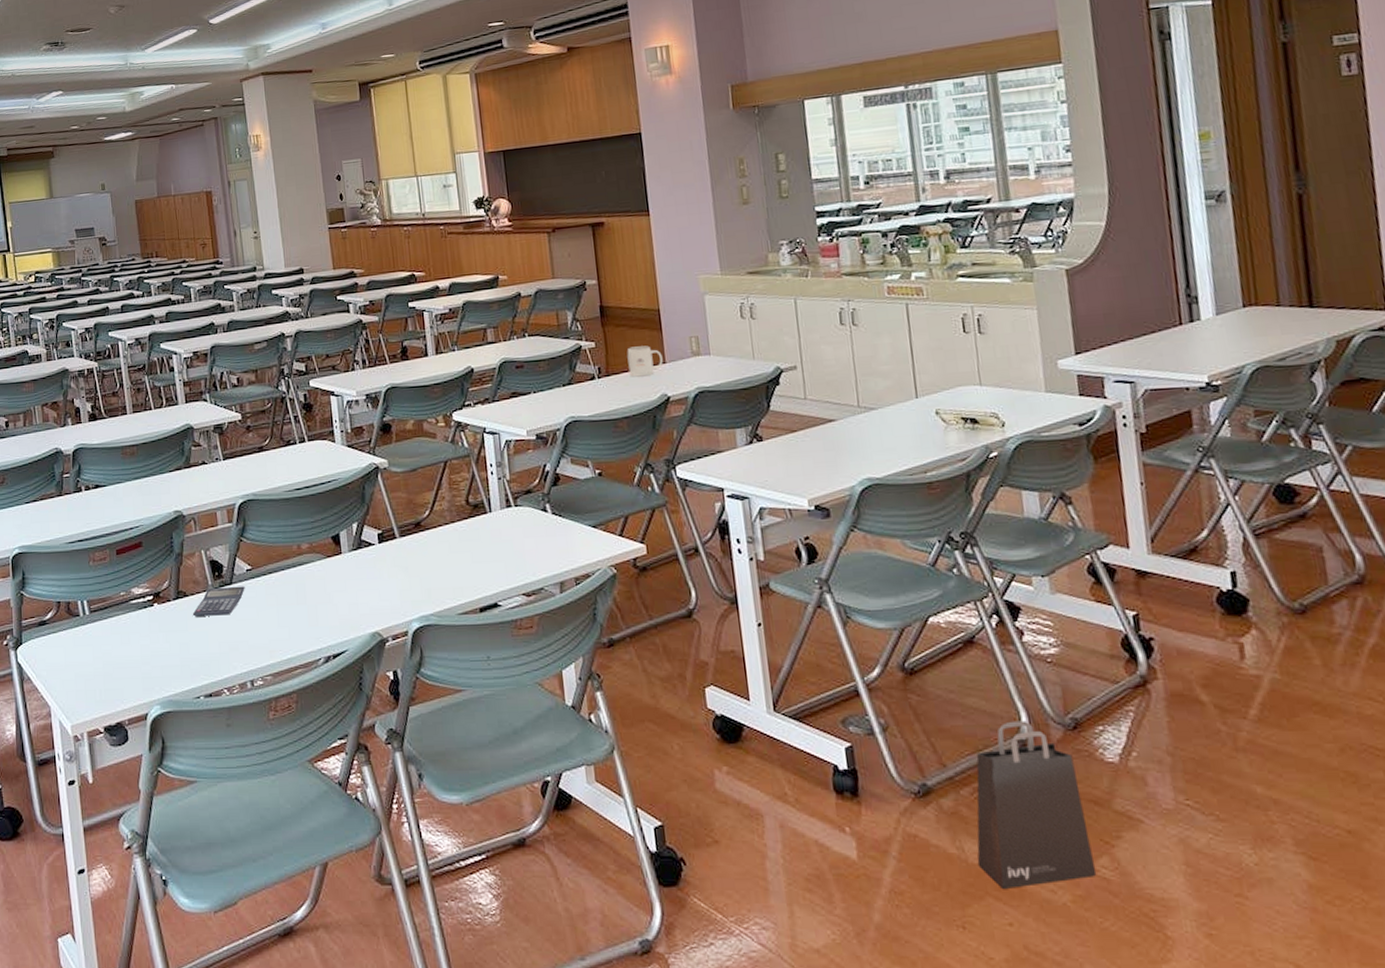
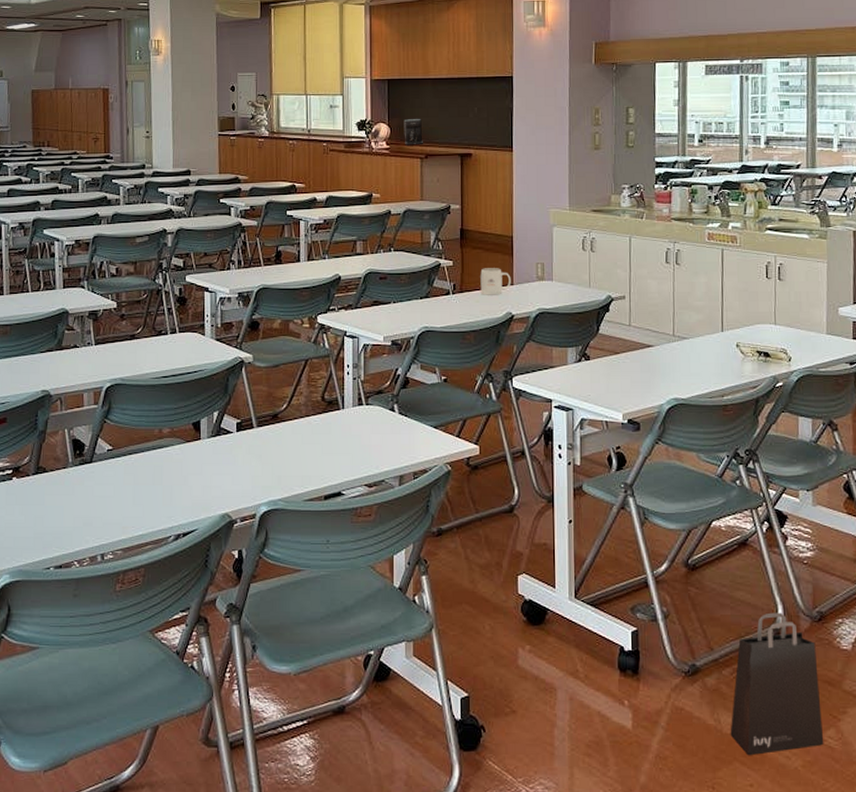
calculator: present [192,586,245,617] -> none [50,465,104,492]
coffee maker: none [524,189,550,220] -> present [404,118,424,145]

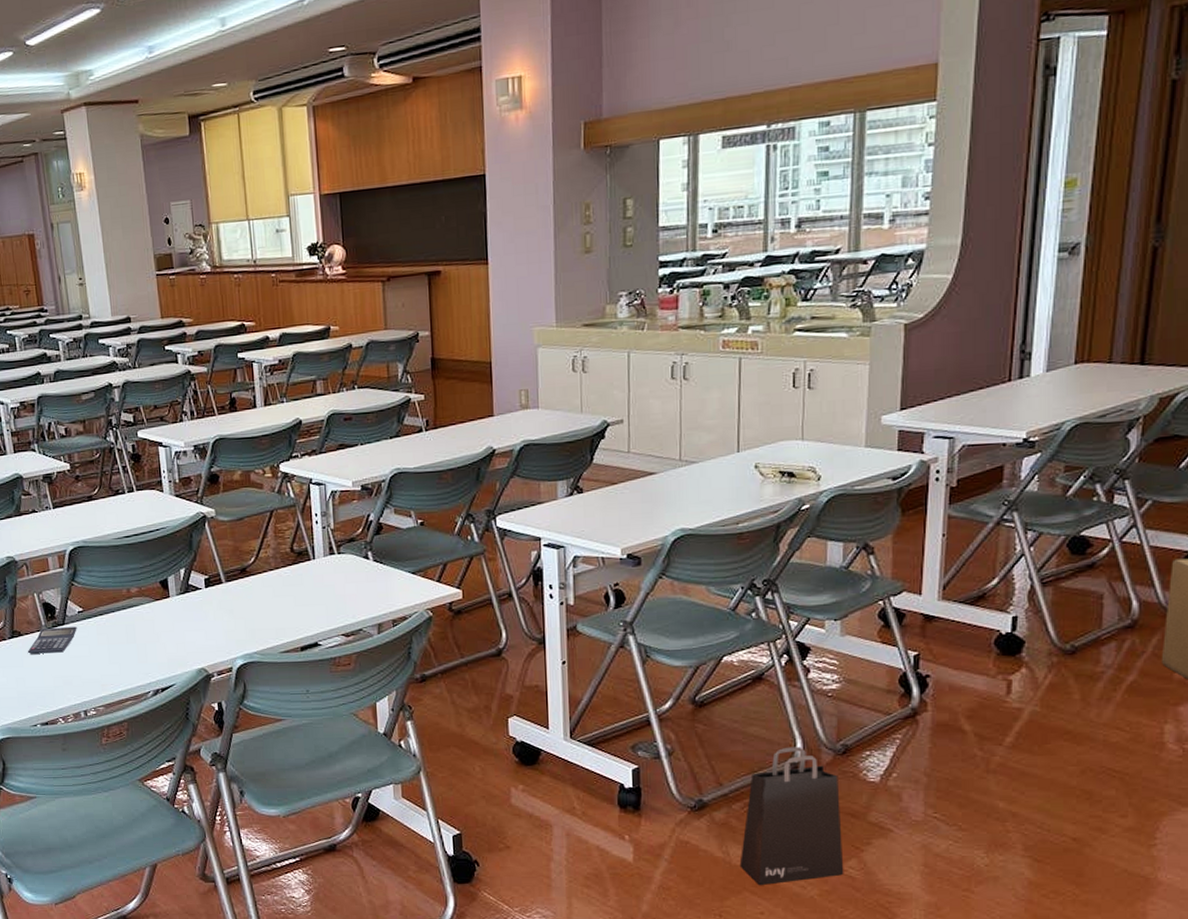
calculator: none [50,465,104,492] -> present [27,626,77,654]
coffee maker: present [404,118,424,145] -> none [360,235,385,268]
mug: present [480,268,511,295] -> none [455,398,491,430]

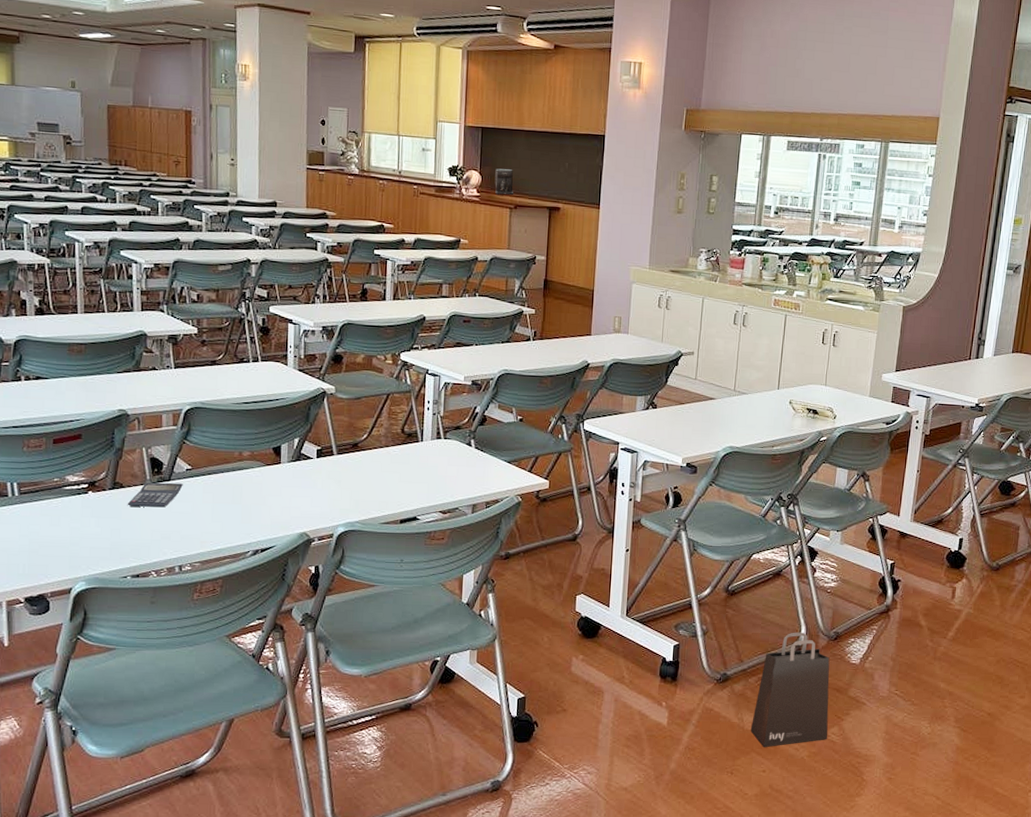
coffee maker: none [360,235,385,268] -> present [495,168,514,196]

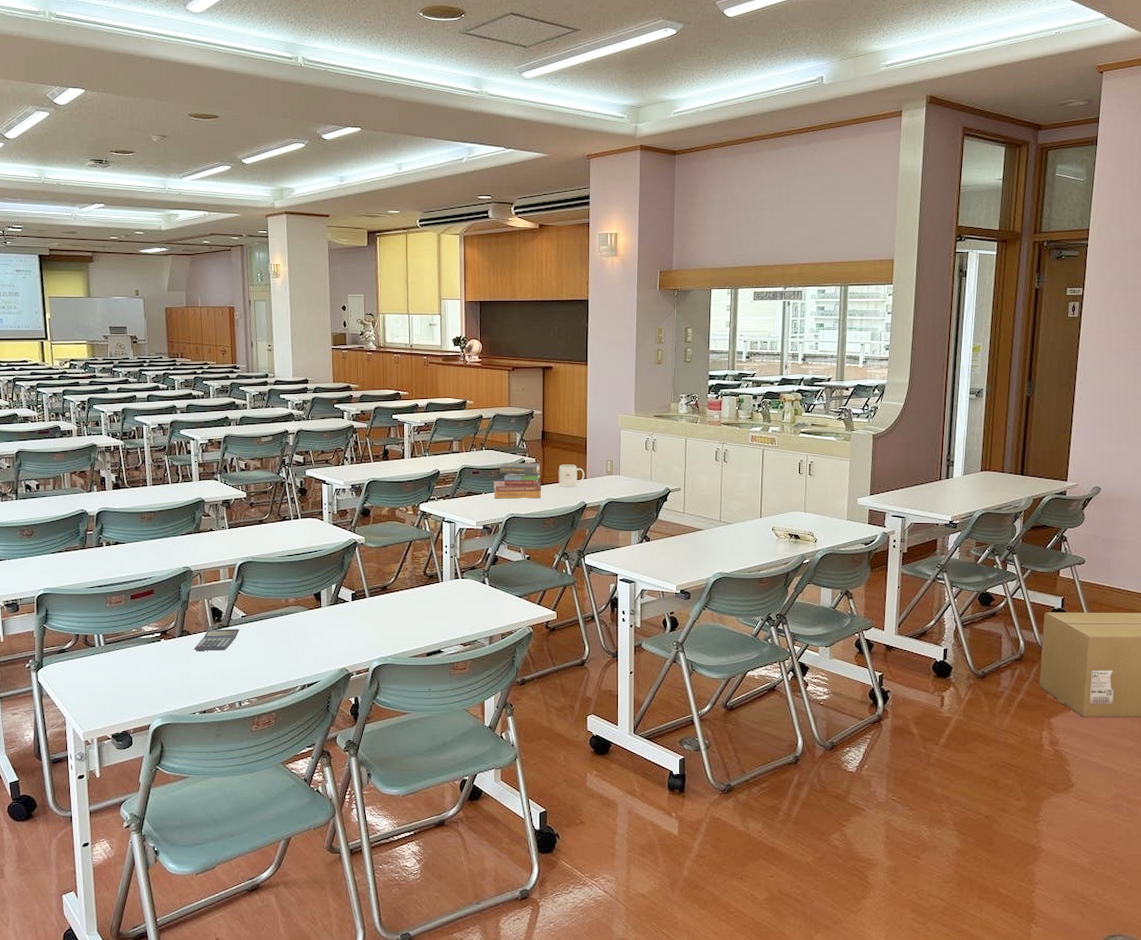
books: none [486,312,541,354] -> present [494,462,542,499]
coffee maker: present [495,168,514,196] -> none [494,335,511,359]
mug: none [559,318,589,344] -> present [559,464,585,487]
shopping bag: present [750,632,830,747] -> none [756,743,831,853]

